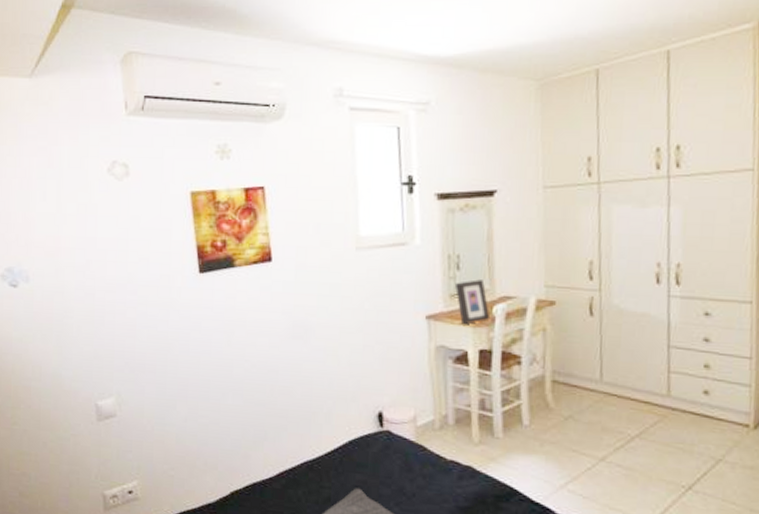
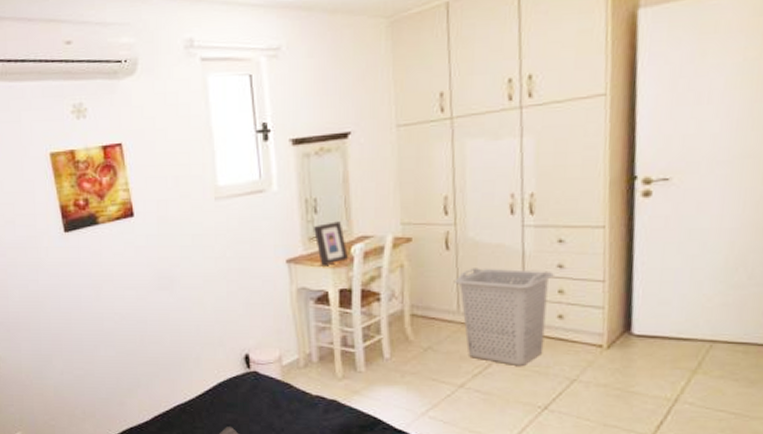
laundry basket: none [596,336,702,442] -> present [453,268,556,366]

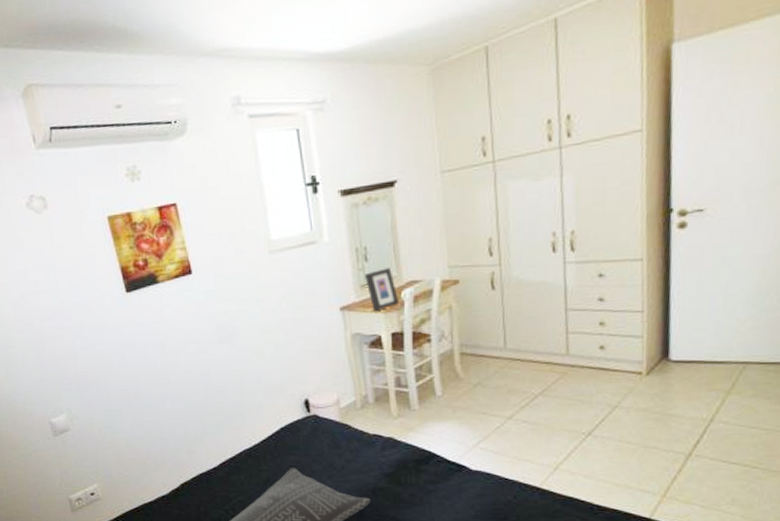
laundry basket: present [453,268,556,366] -> none [499,304,597,396]

